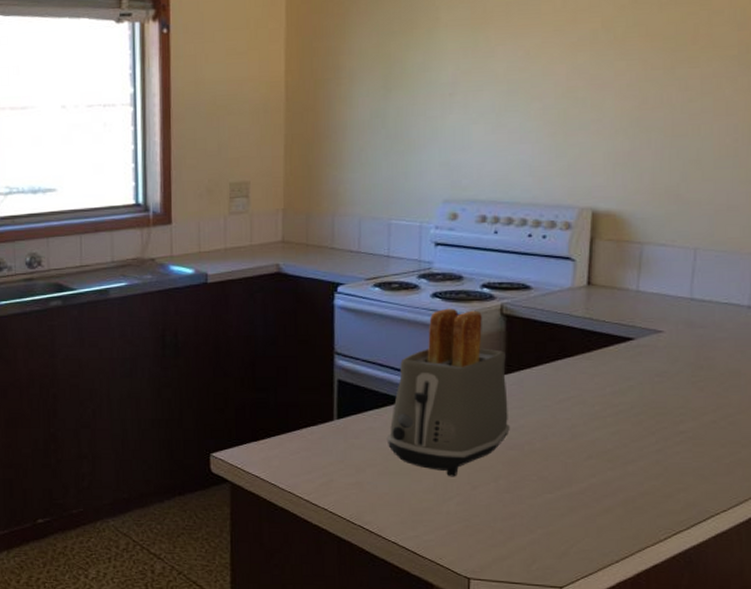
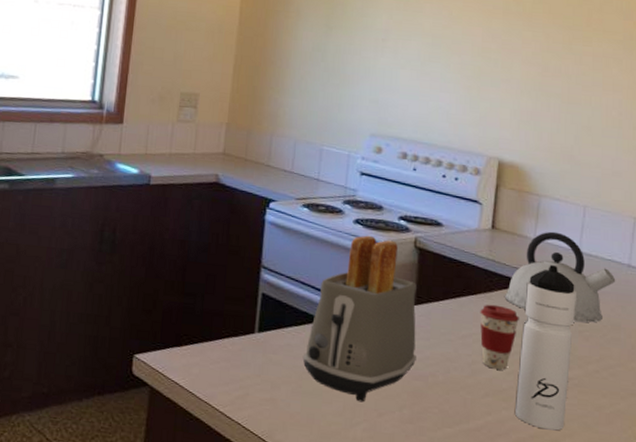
coffee cup: none [578,364,623,430] -> present [480,304,519,370]
kettle: none [606,280,734,372] -> present [505,231,616,323]
water bottle: none [621,315,688,486] -> present [514,264,576,431]

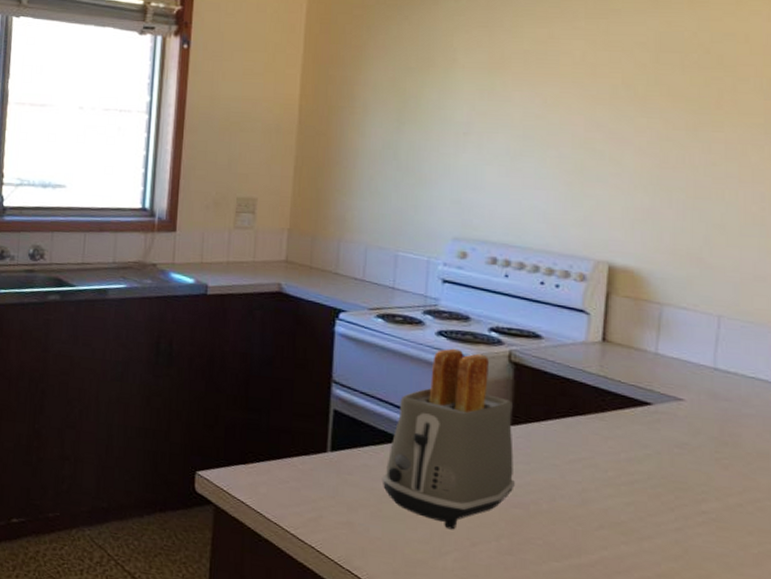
coffee cup: present [480,304,519,370] -> none [590,425,639,500]
kettle: present [505,231,616,323] -> none [621,344,762,449]
water bottle: present [514,264,576,431] -> none [636,382,711,571]

